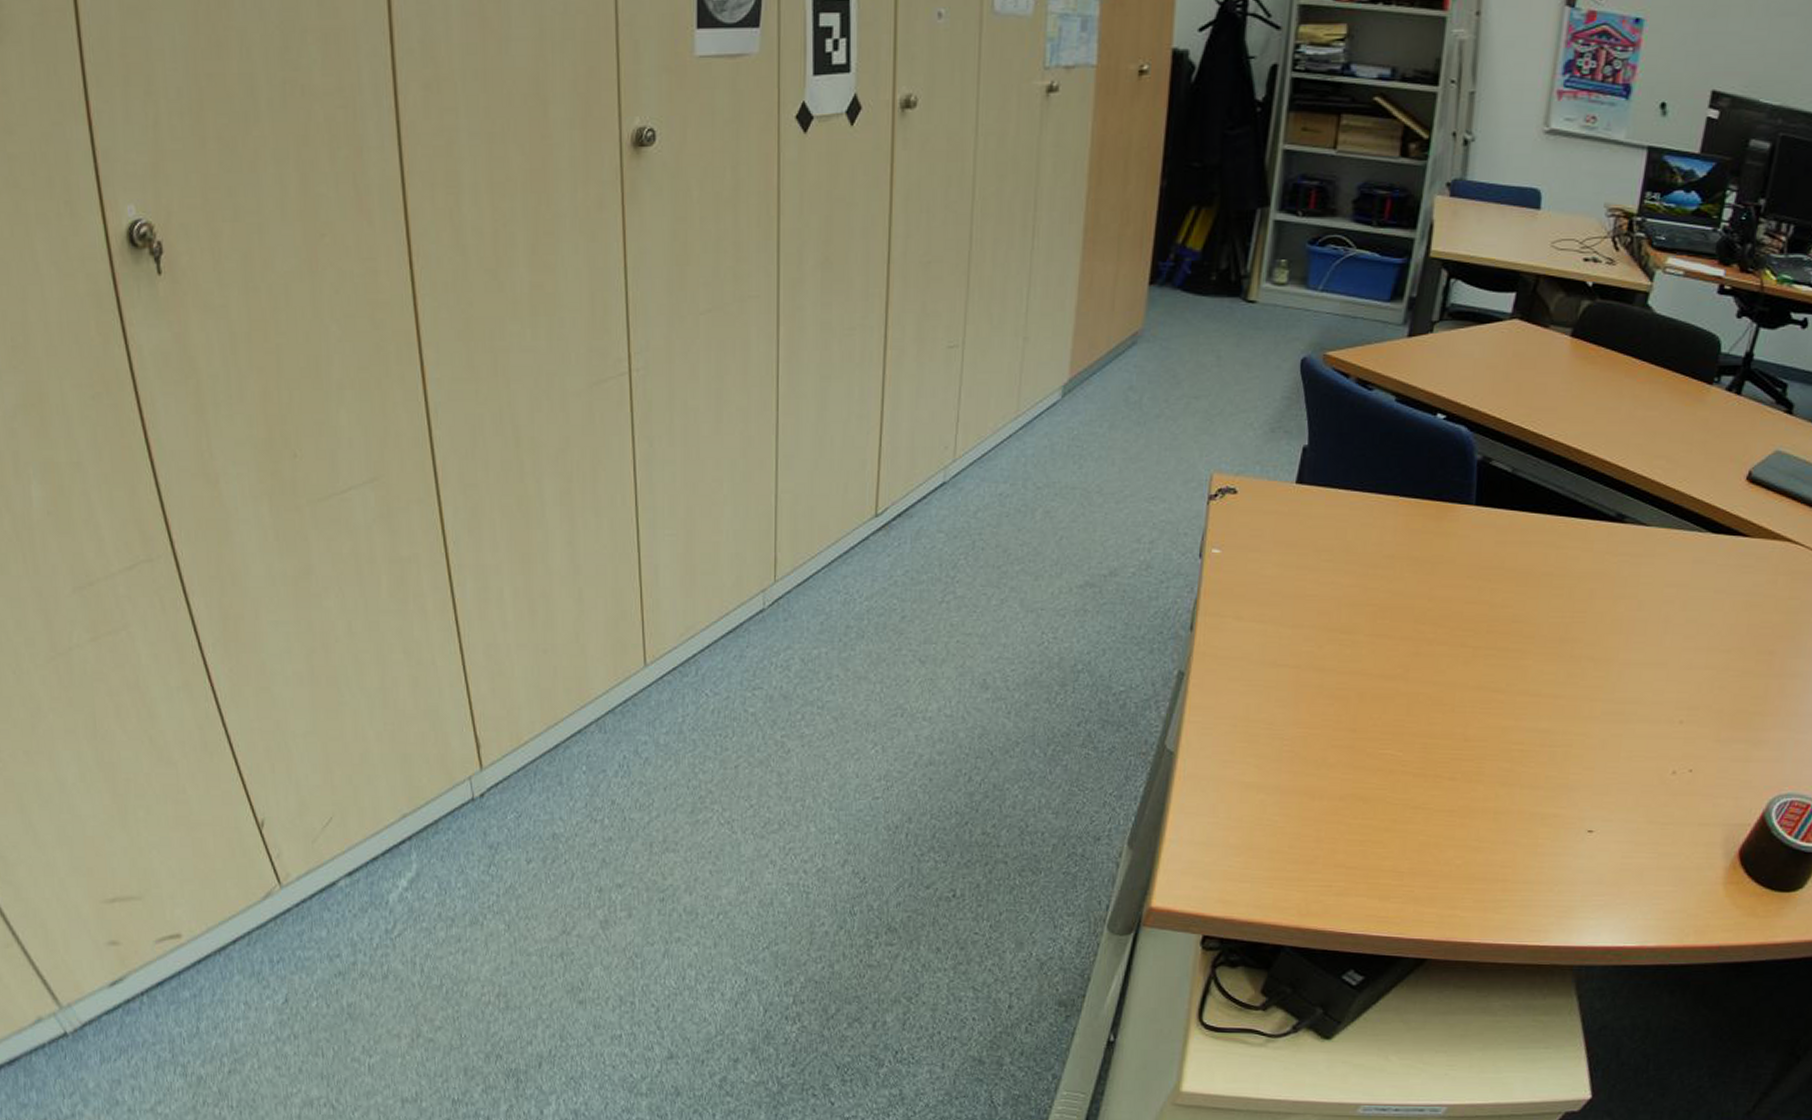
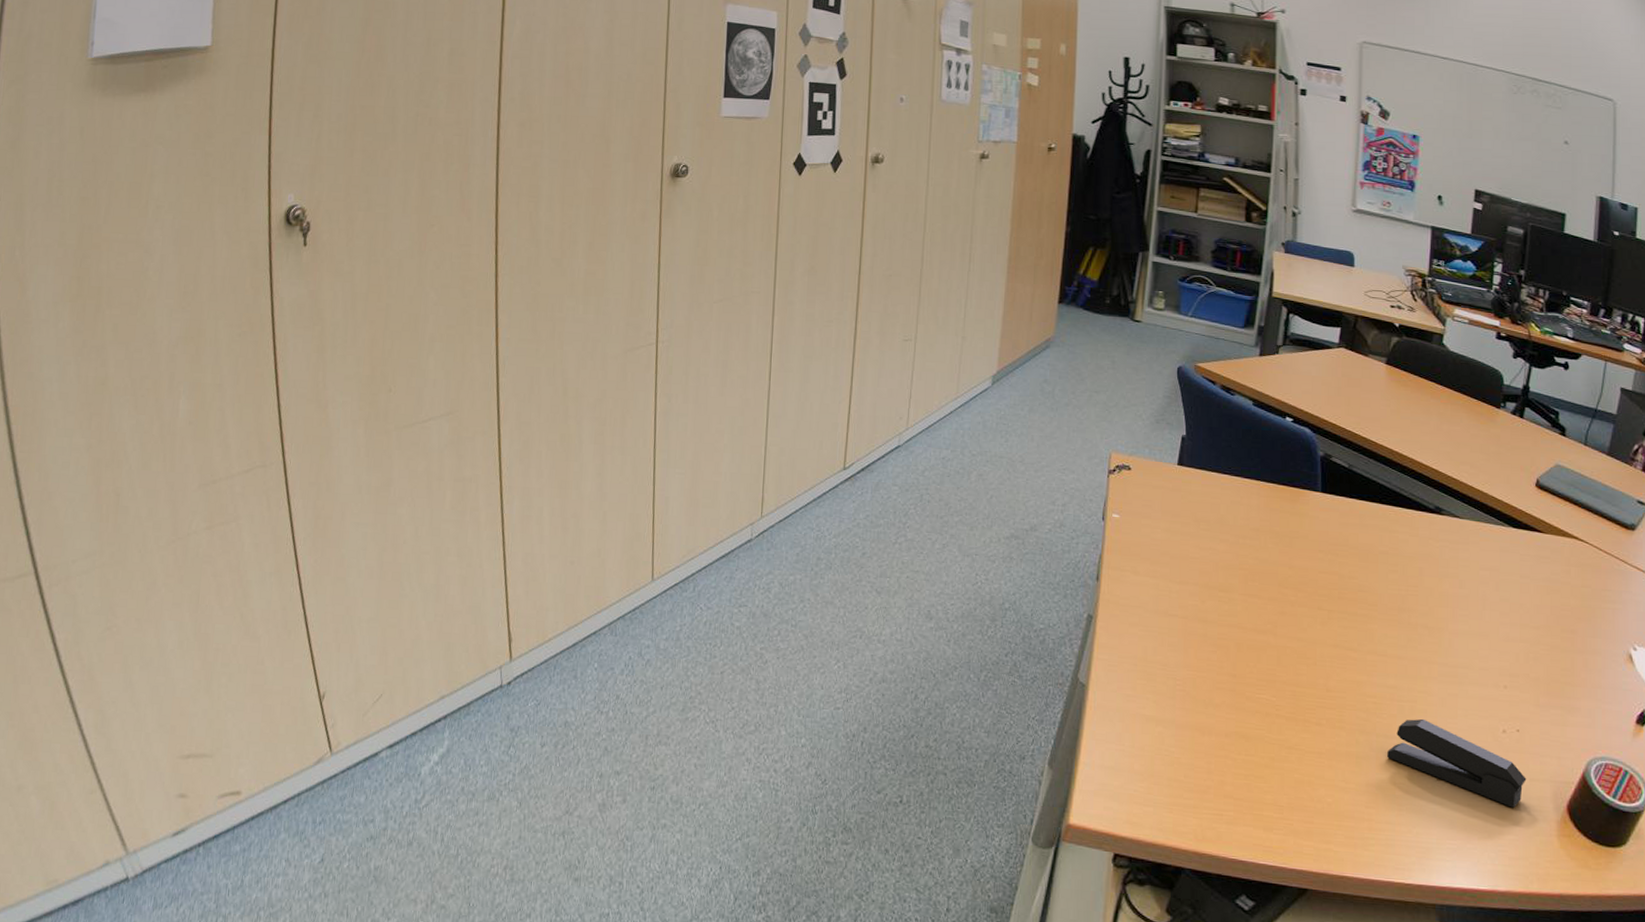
stapler: none [1531,764,1695,857] -> present [1387,718,1527,808]

